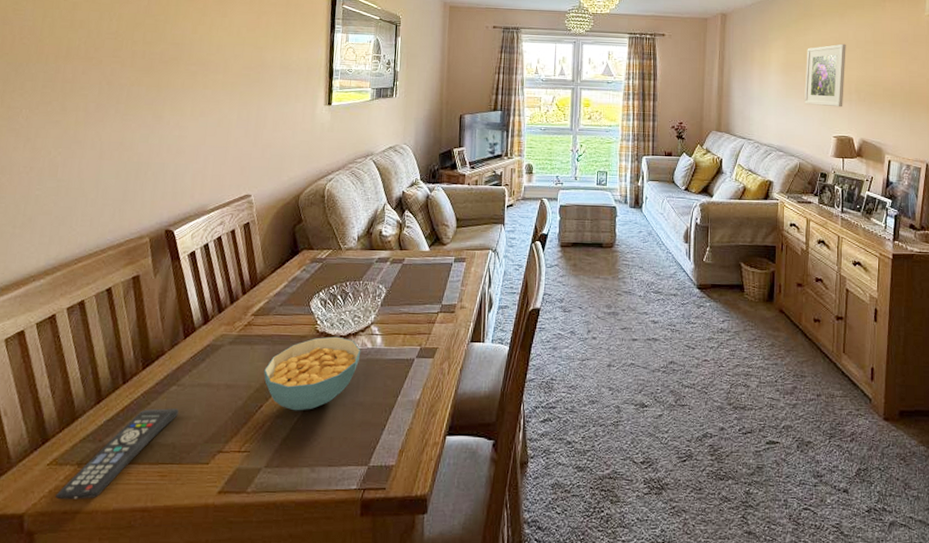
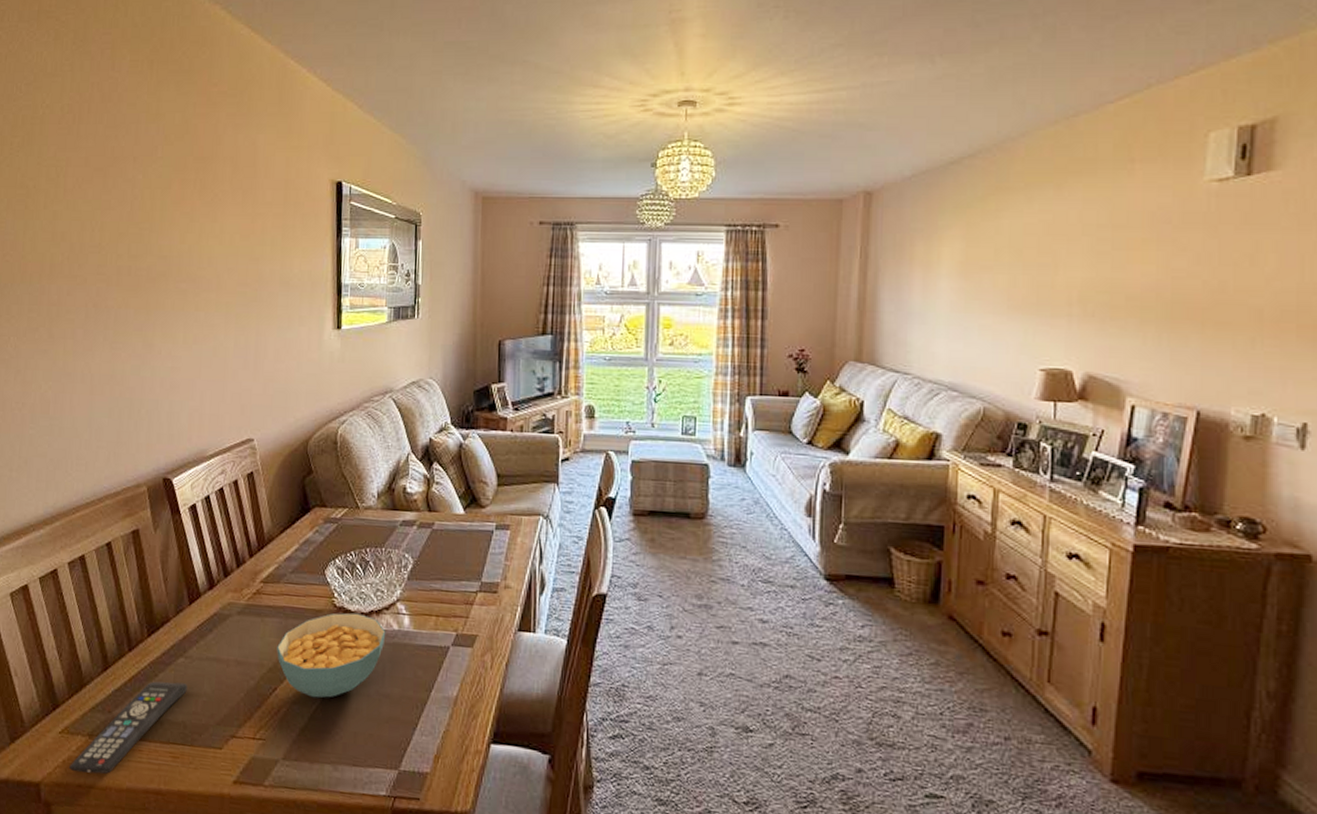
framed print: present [805,43,846,108] -> none [994,230,1065,326]

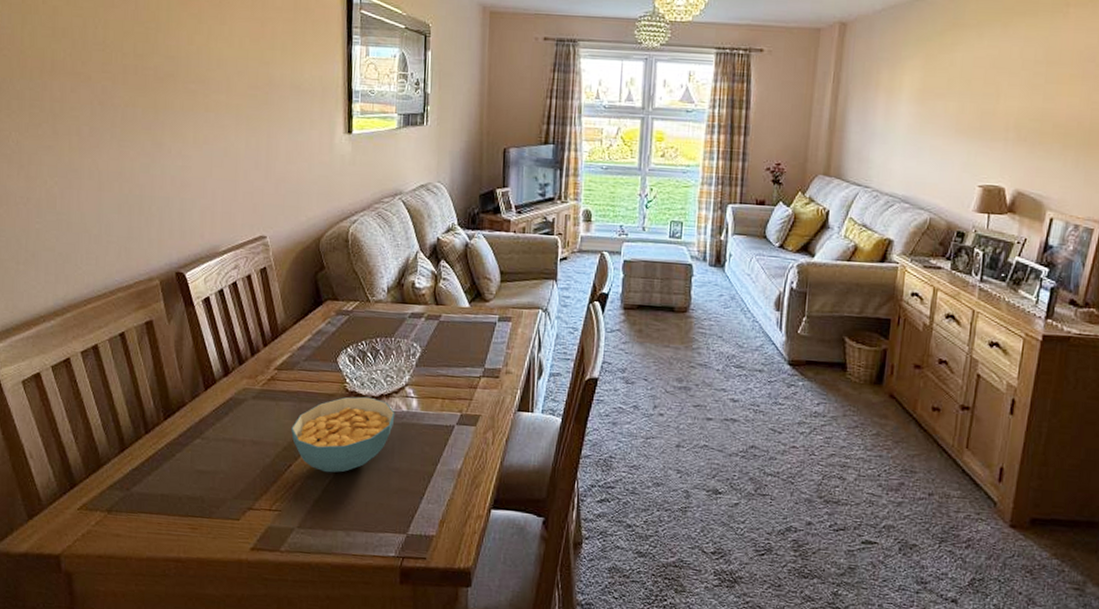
remote control: present [69,681,187,774] -> none [89,460,204,546]

